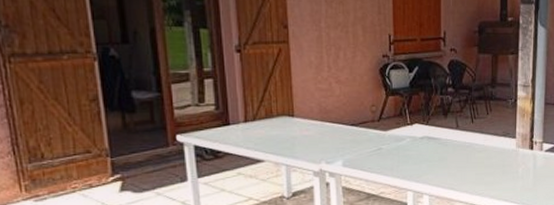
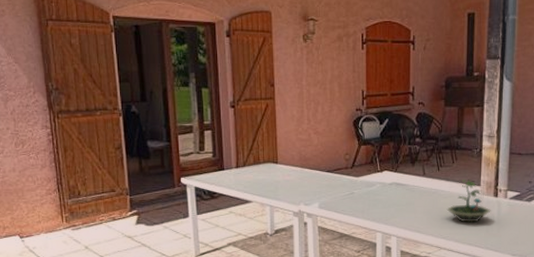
terrarium: none [481,131,527,178] -> present [446,179,491,223]

